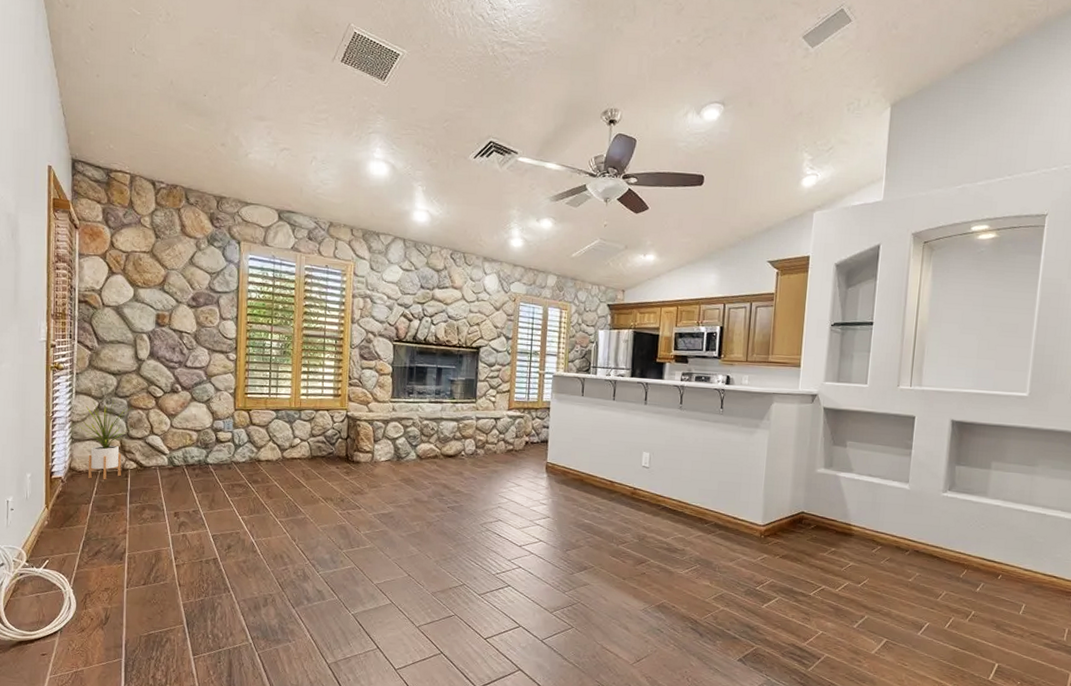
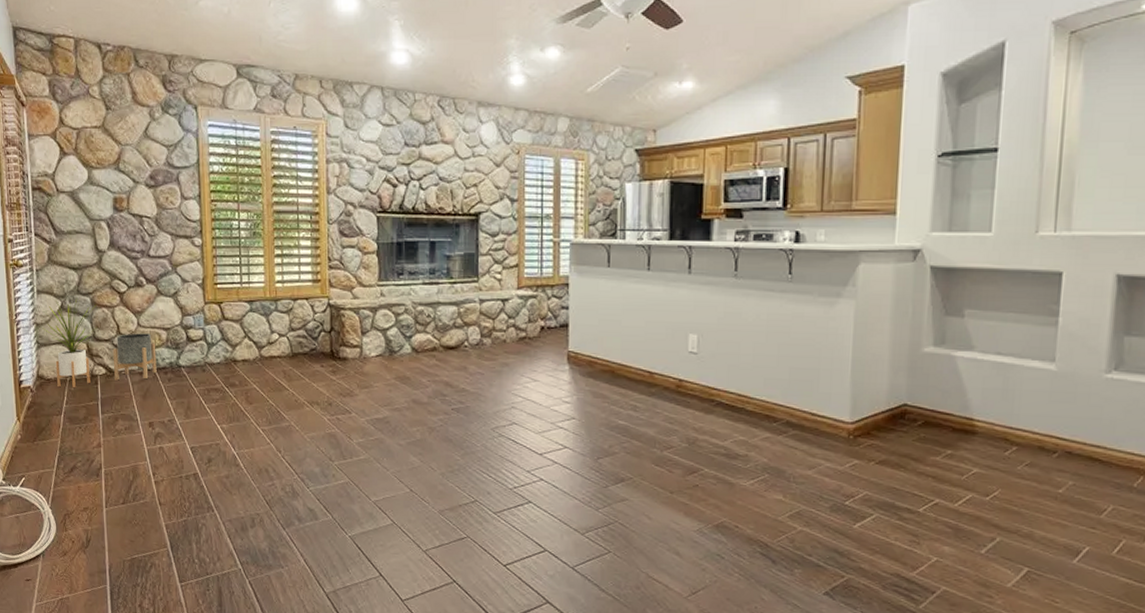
planter: none [144,433,187,475] -> present [112,333,157,381]

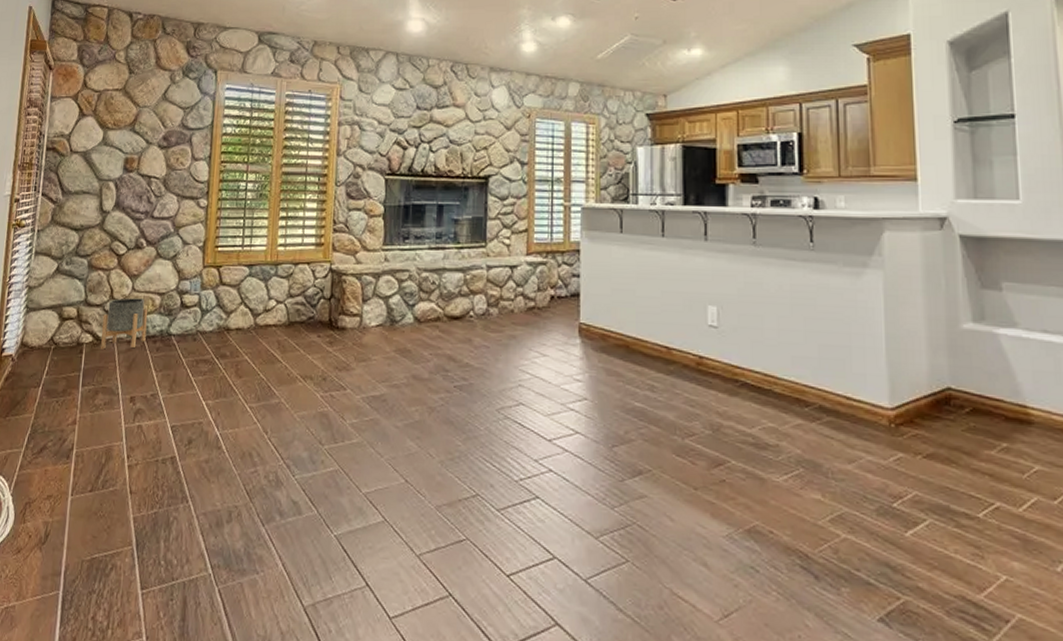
house plant: present [42,297,97,387] -> none [34,259,93,356]

